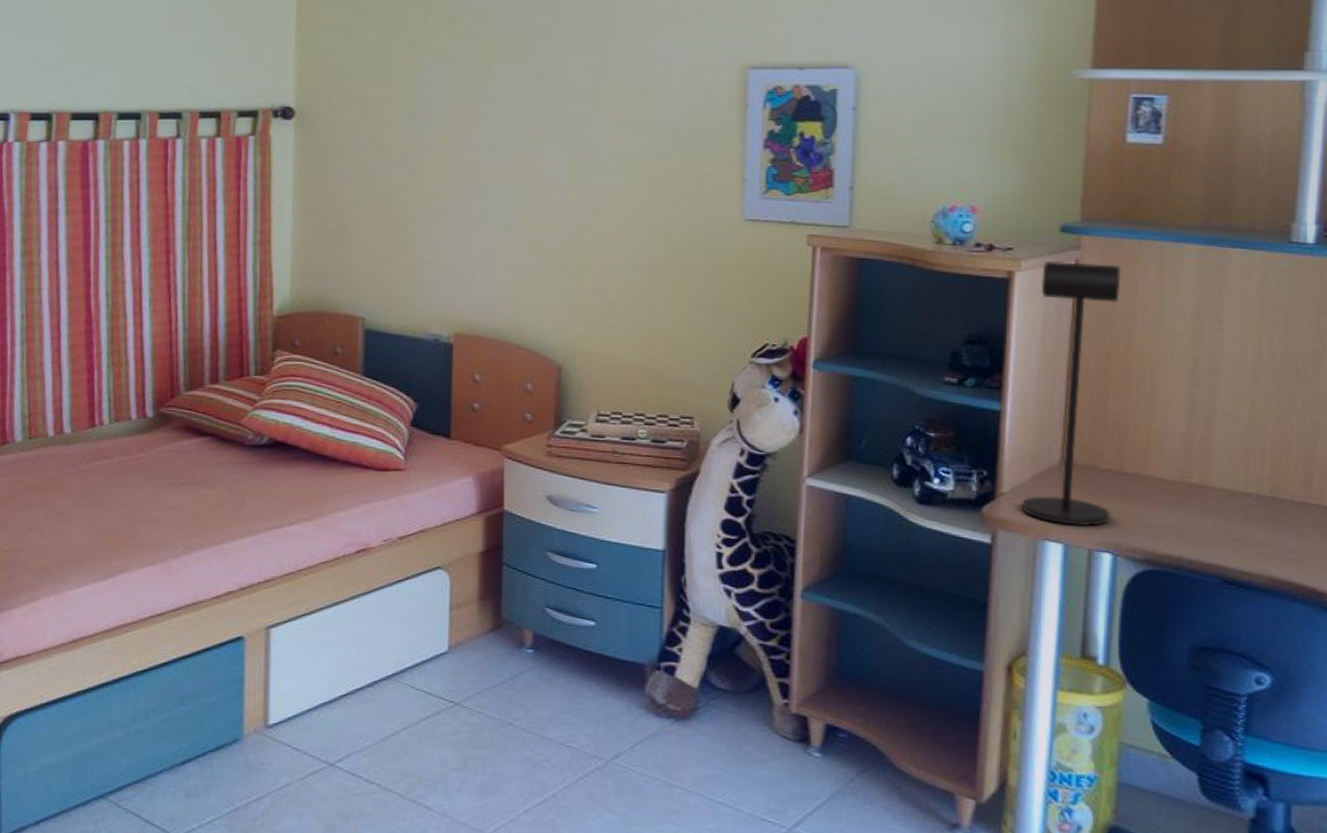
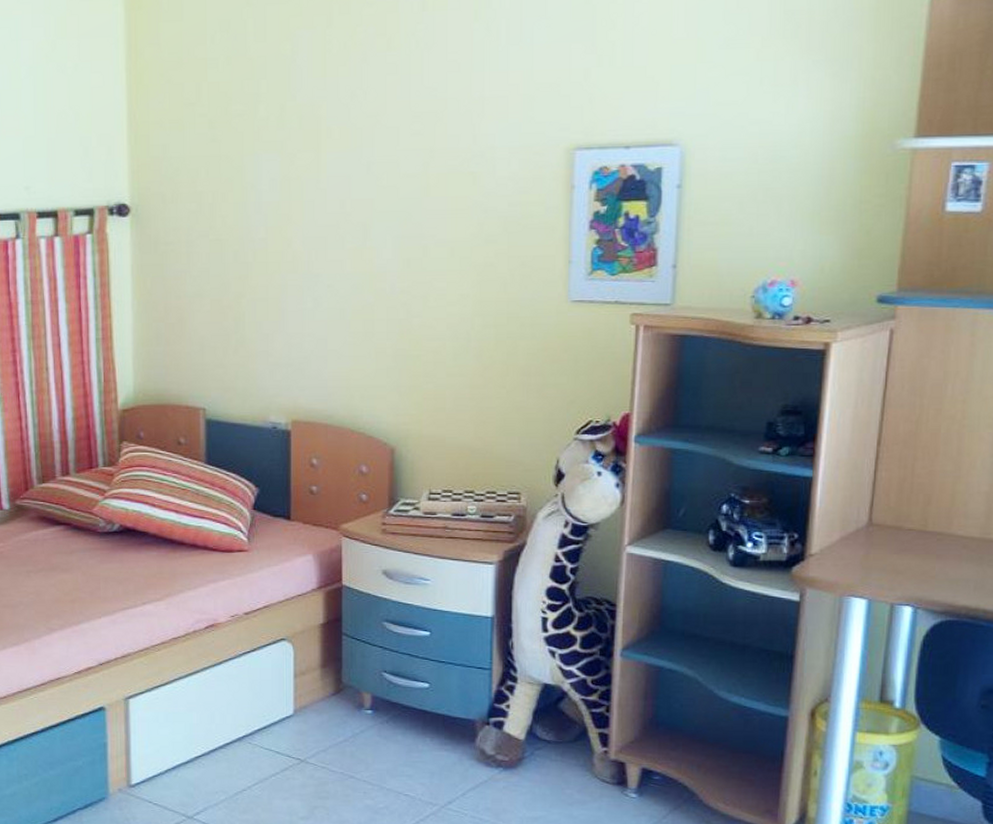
desk lamp: present [1021,260,1121,527] -> none [829,331,934,583]

